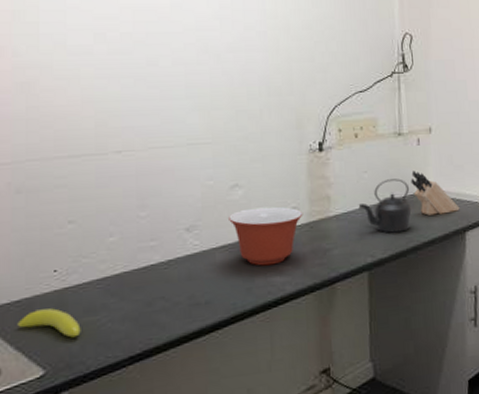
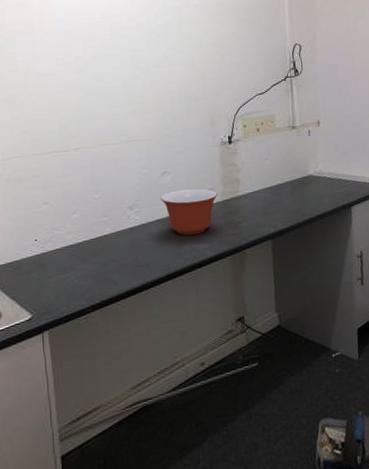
banana: present [18,308,81,338] -> none [11,268,56,291]
kettle: present [358,178,412,233] -> none [262,164,306,209]
knife block: present [410,170,460,216] -> none [304,157,346,194]

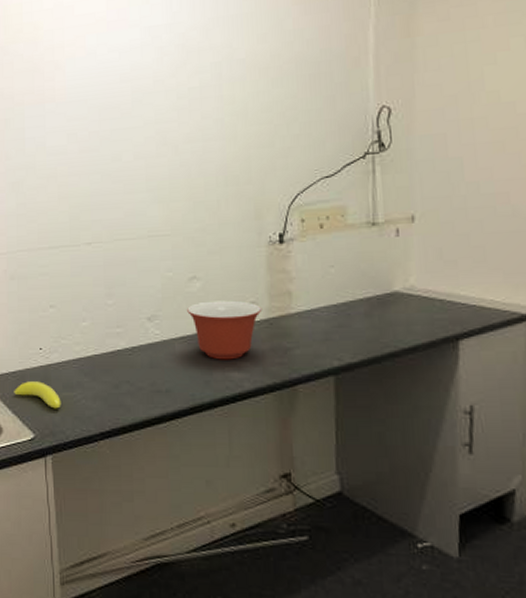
banana: none [11,268,56,291] -> present [14,381,61,409]

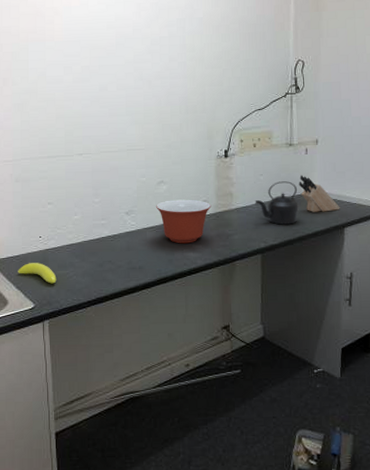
kettle: none [323,274,388,336] -> present [255,181,299,225]
knife block: none [387,266,451,318] -> present [299,175,340,212]

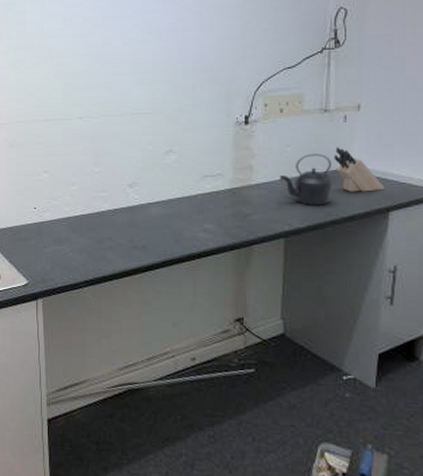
banana: present [18,263,57,284] -> none [11,236,52,260]
mixing bowl: present [156,199,212,244] -> none [163,172,227,222]

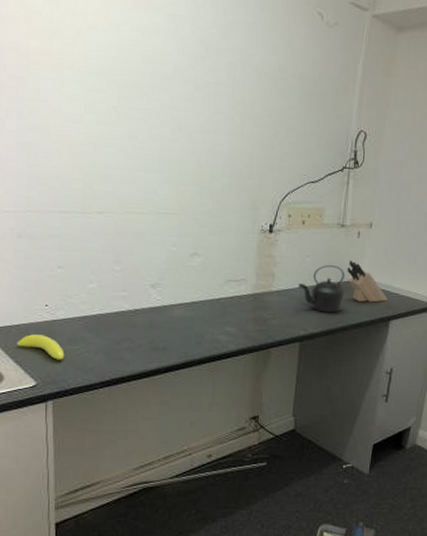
banana: none [11,236,52,260] -> present [17,334,65,360]

